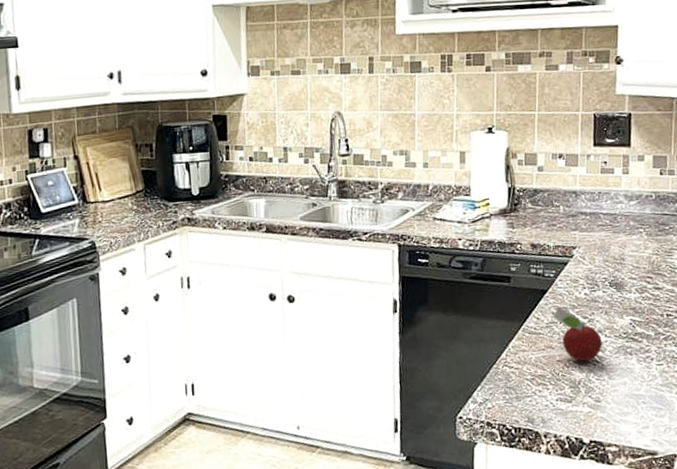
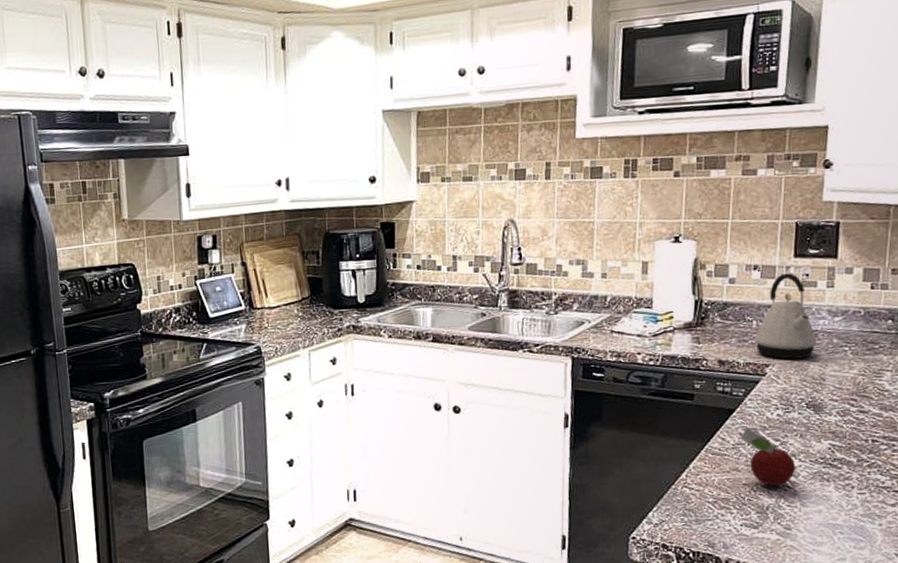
kettle: none [562,161,616,242] -> present [755,273,817,360]

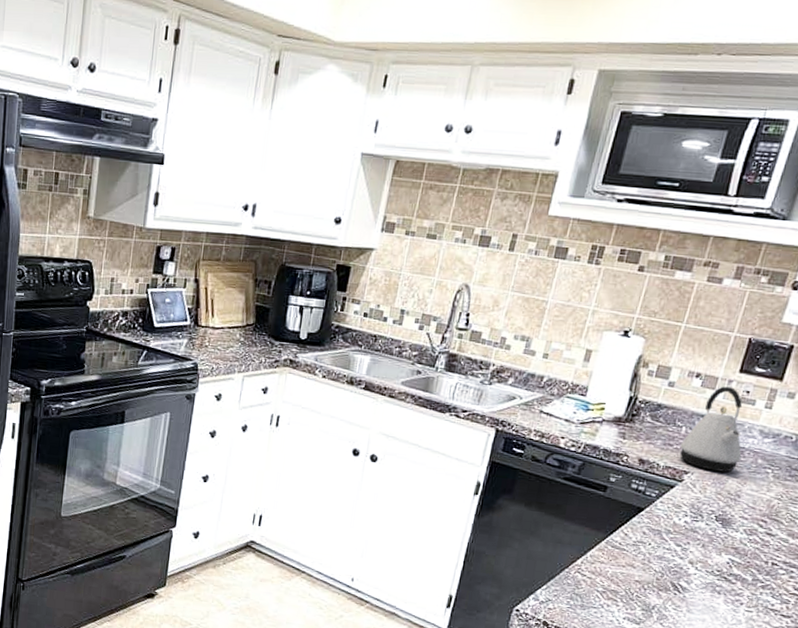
fruit: present [740,427,795,487] -> none [643,527,691,589]

